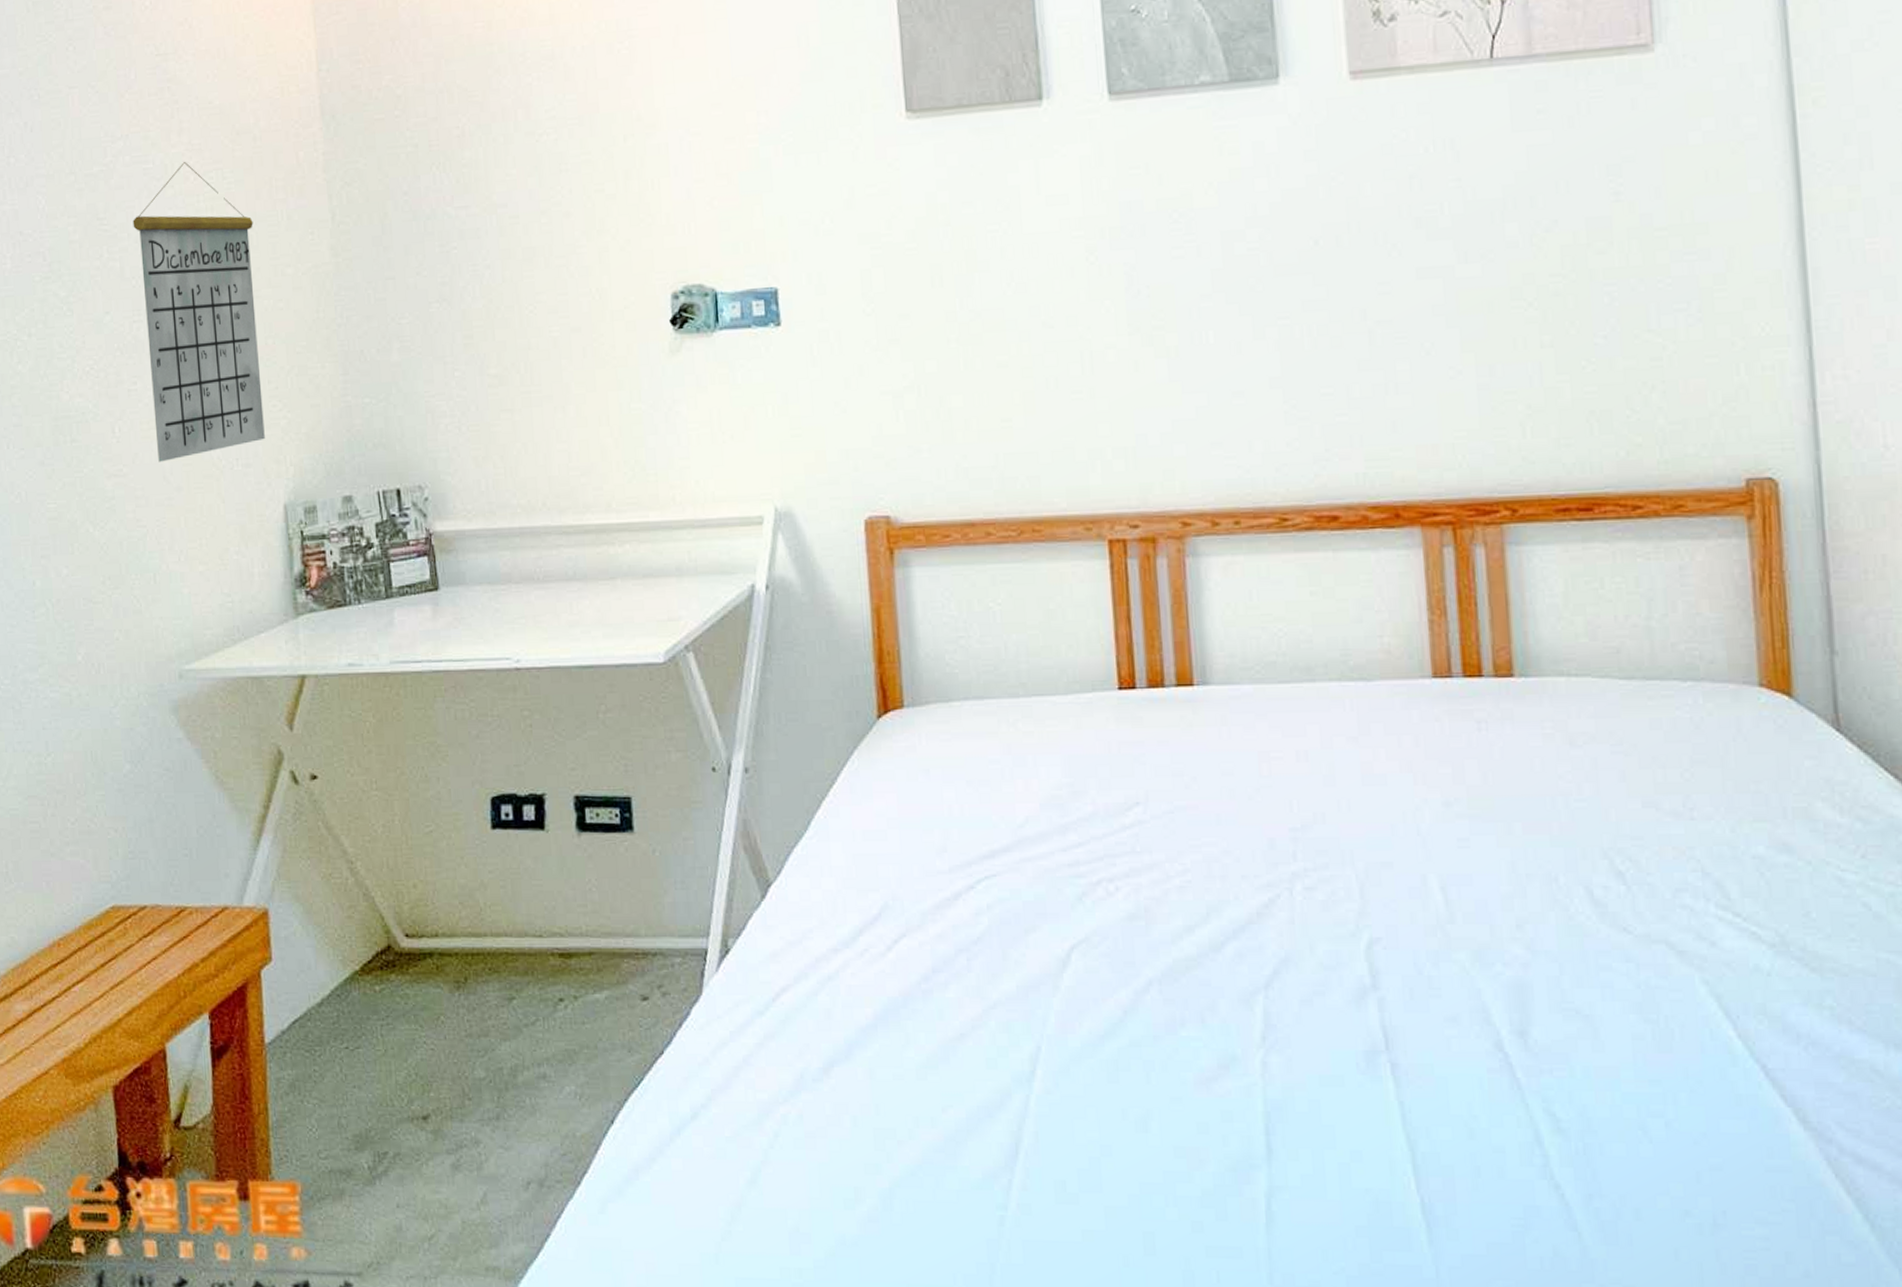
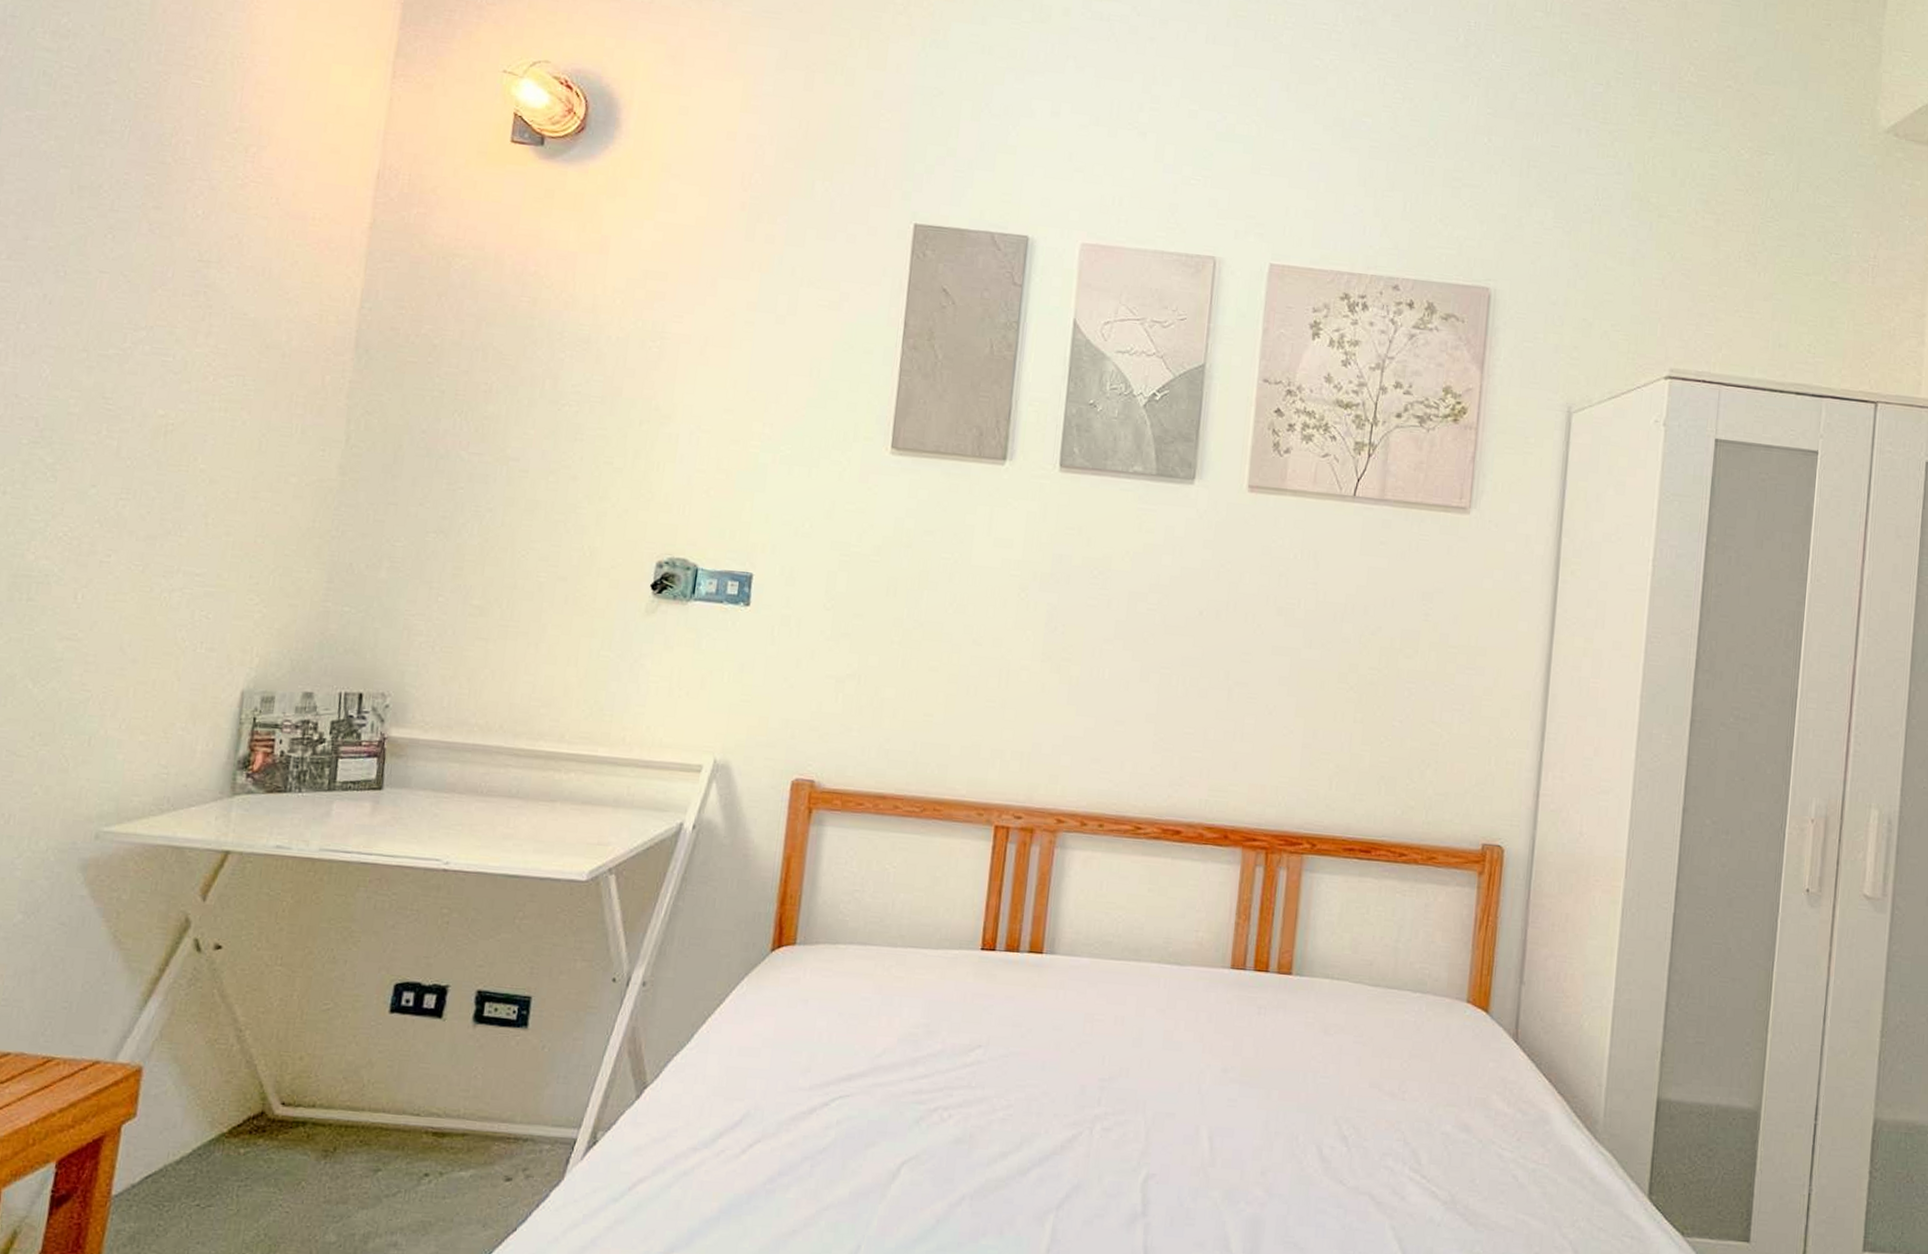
calendar: present [133,162,265,463] -> none [118,362,266,634]

